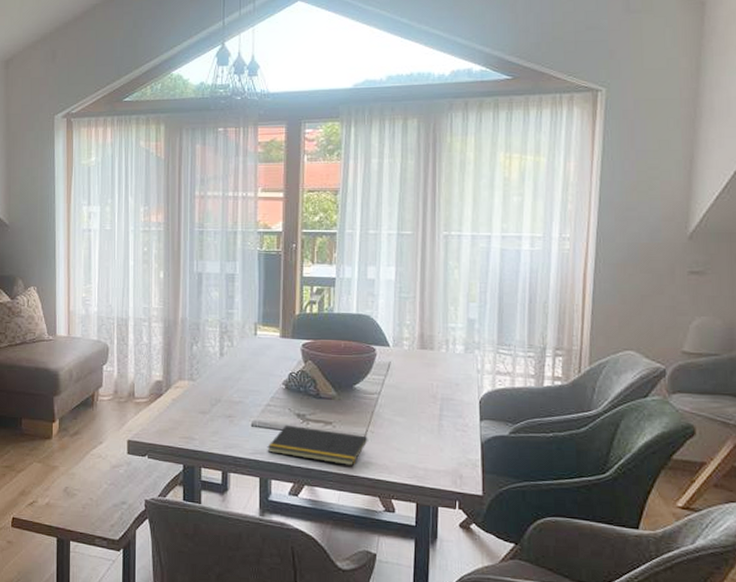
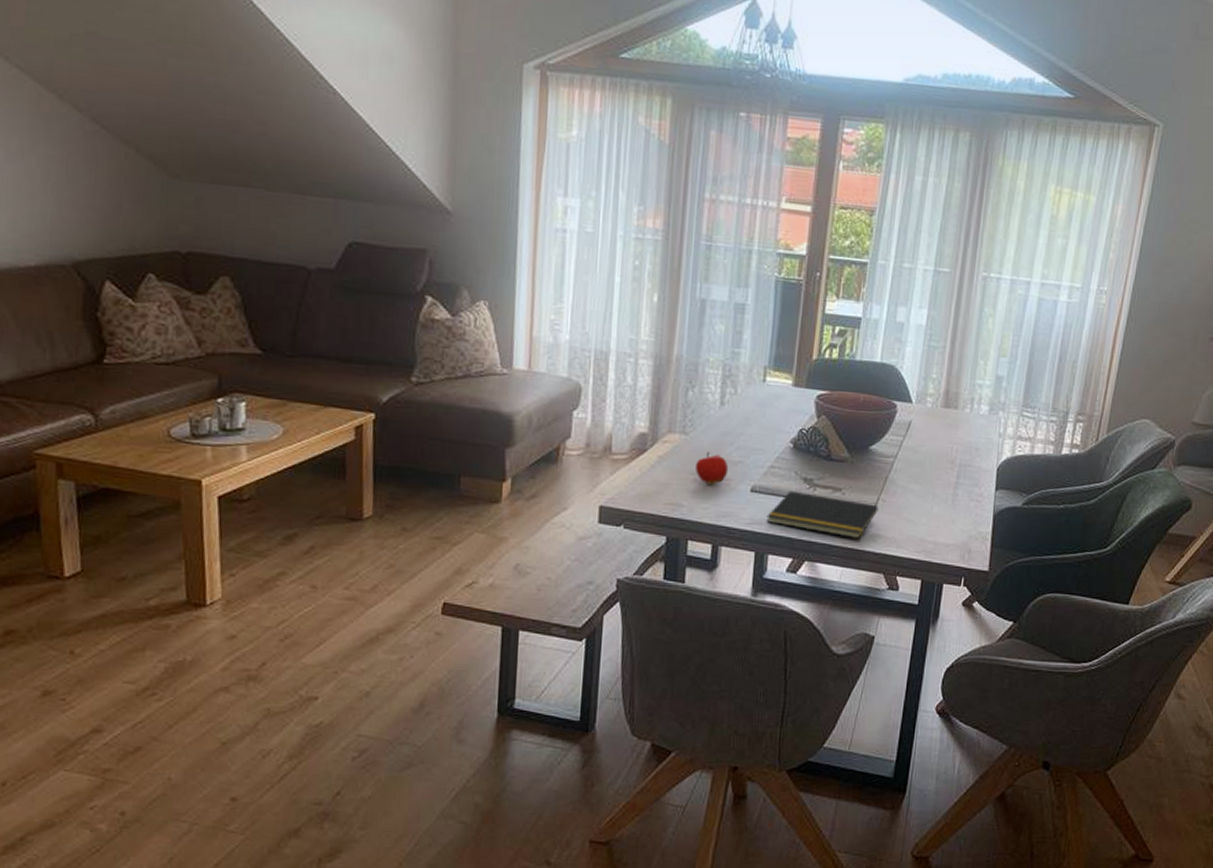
fruit: none [204,393,231,422] -> present [695,451,729,485]

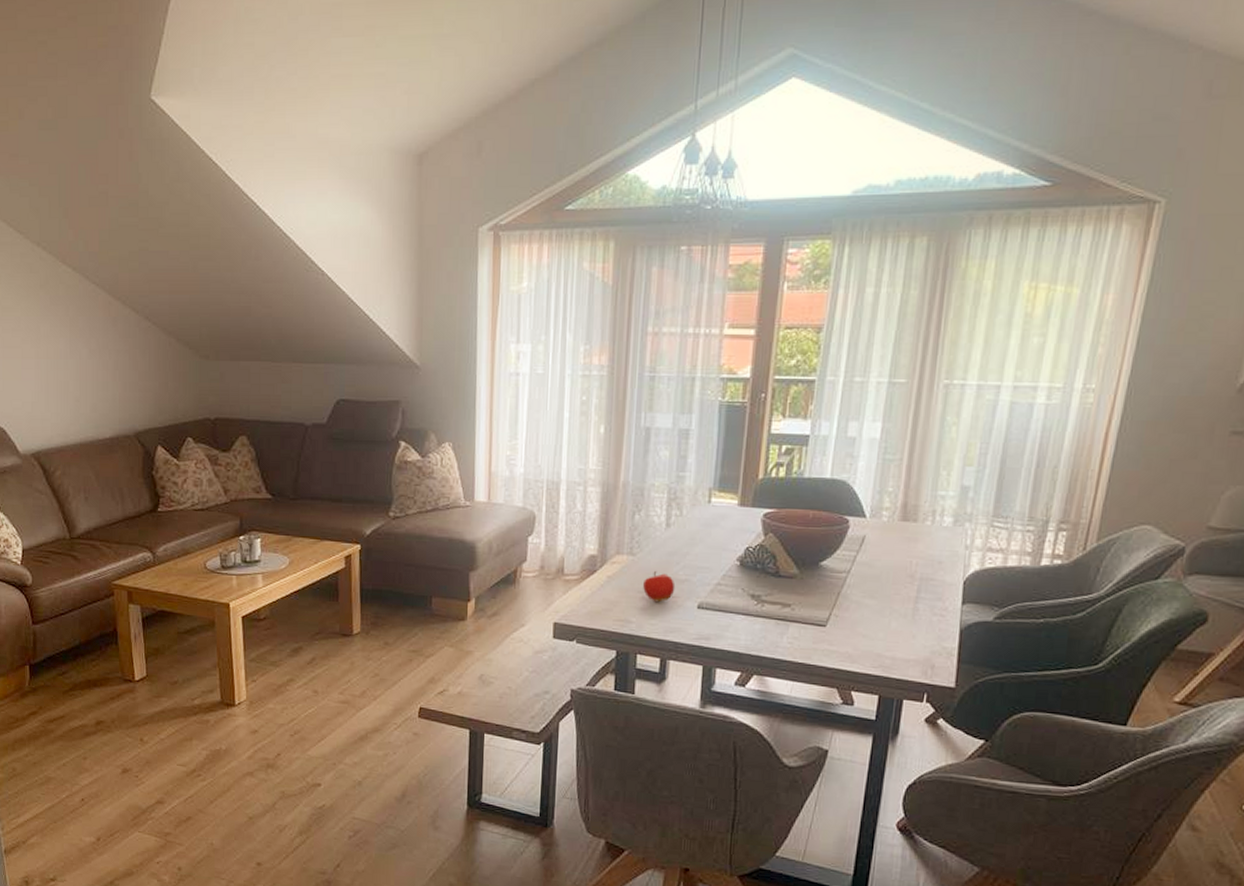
notepad: present [766,490,879,538] -> none [714,606,831,653]

